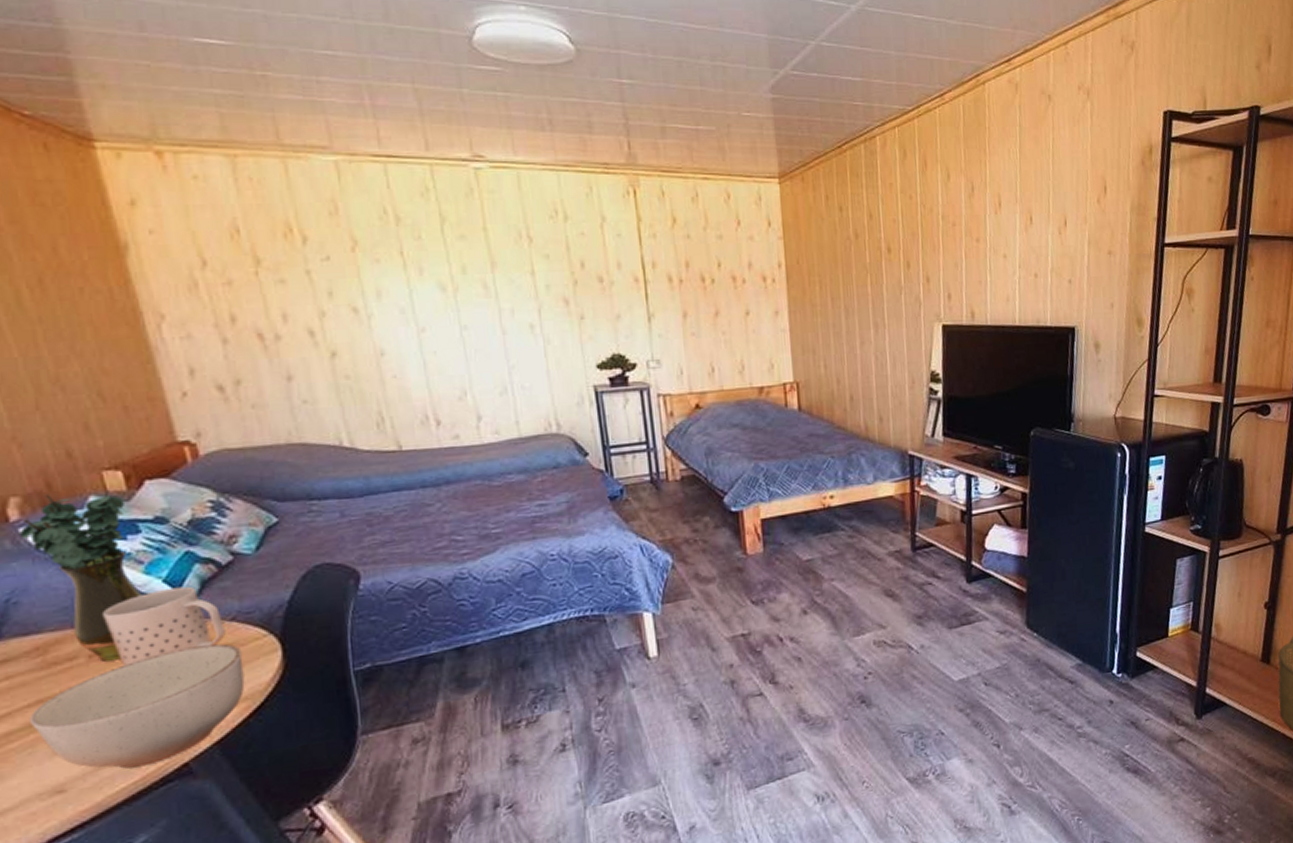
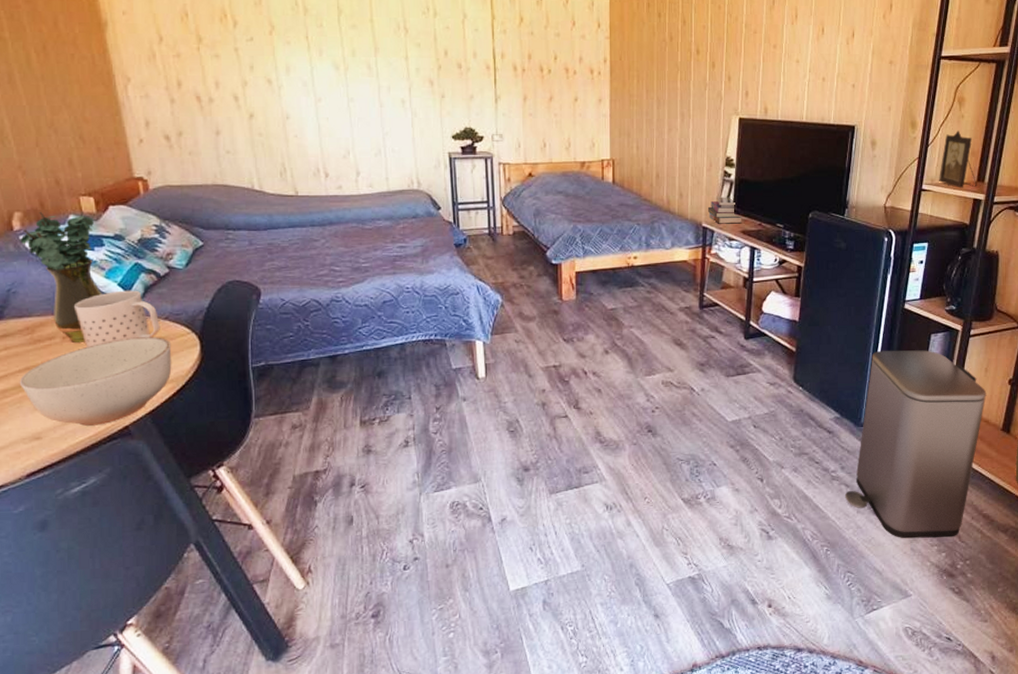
books: none [913,417,955,450] -> present [707,197,742,224]
pedal bin: none [1094,577,1242,796] -> present [845,350,987,539]
photo frame: none [1172,326,1215,391] -> present [939,131,977,188]

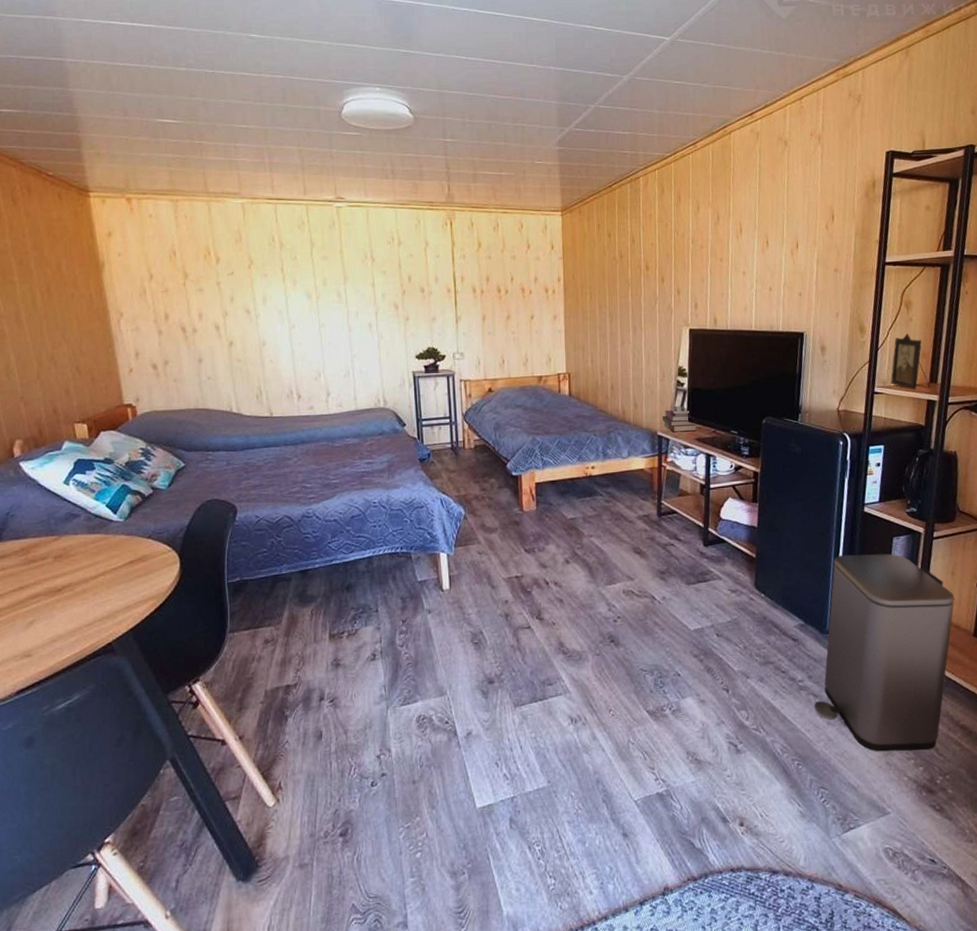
bowl: present [19,337,172,426] -> none [13,555,154,643]
vase: present [20,211,103,343] -> none [19,437,93,562]
mug: present [75,290,160,347] -> none [66,510,144,567]

